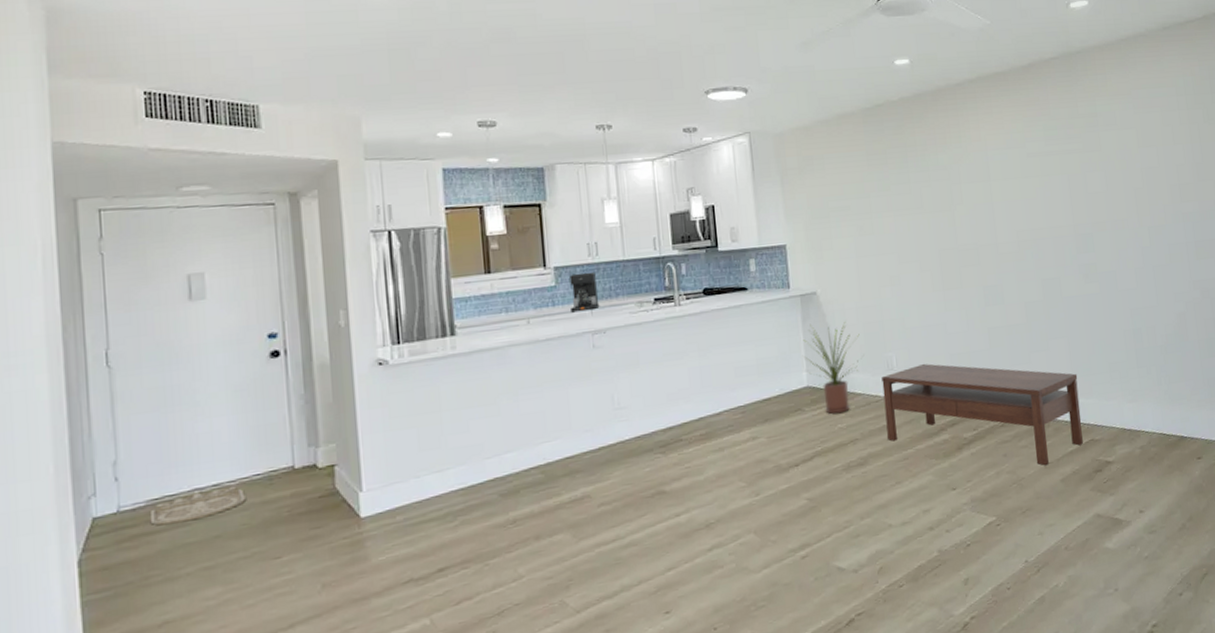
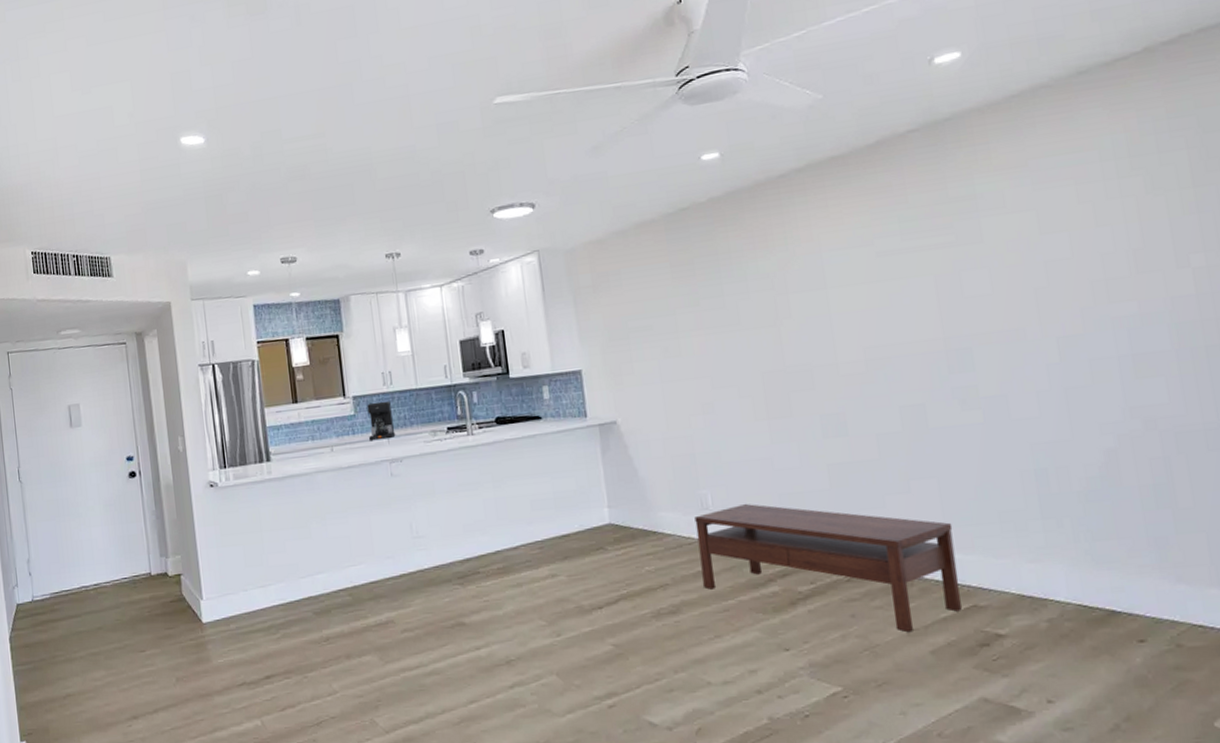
doormat: present [149,487,245,526] -> none [53,587,117,615]
house plant: present [803,322,860,414] -> none [603,454,668,556]

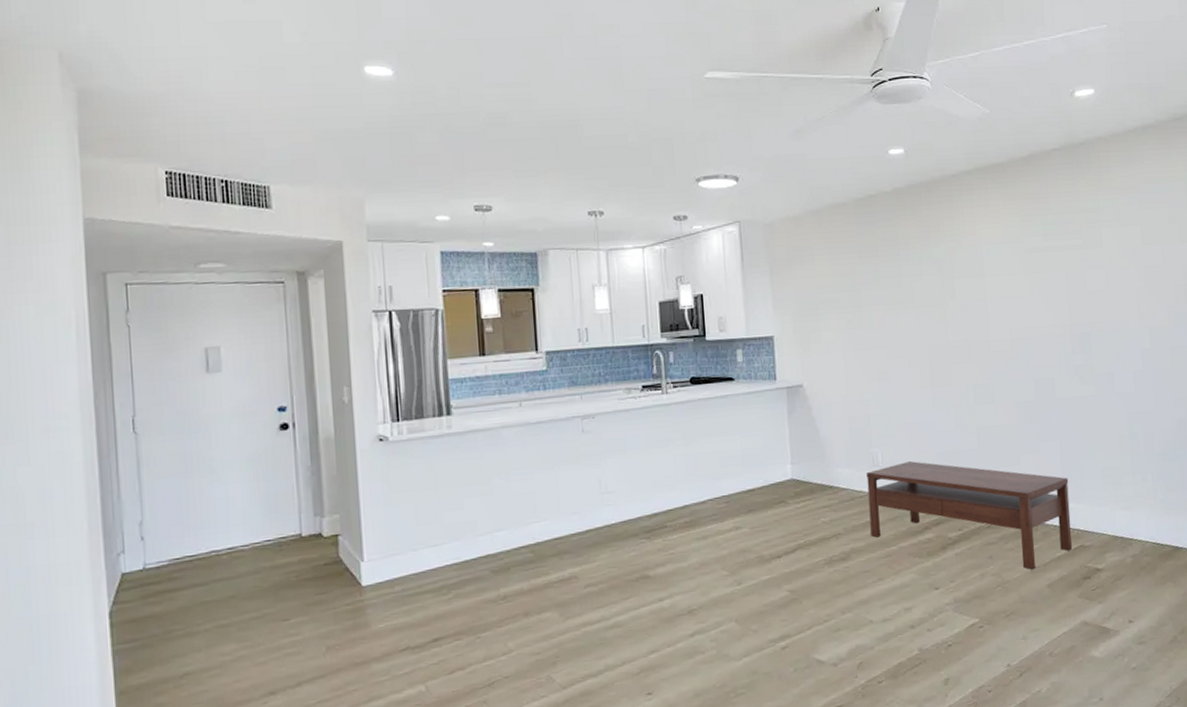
coffee maker: present [367,400,396,441] -> none [560,357,589,397]

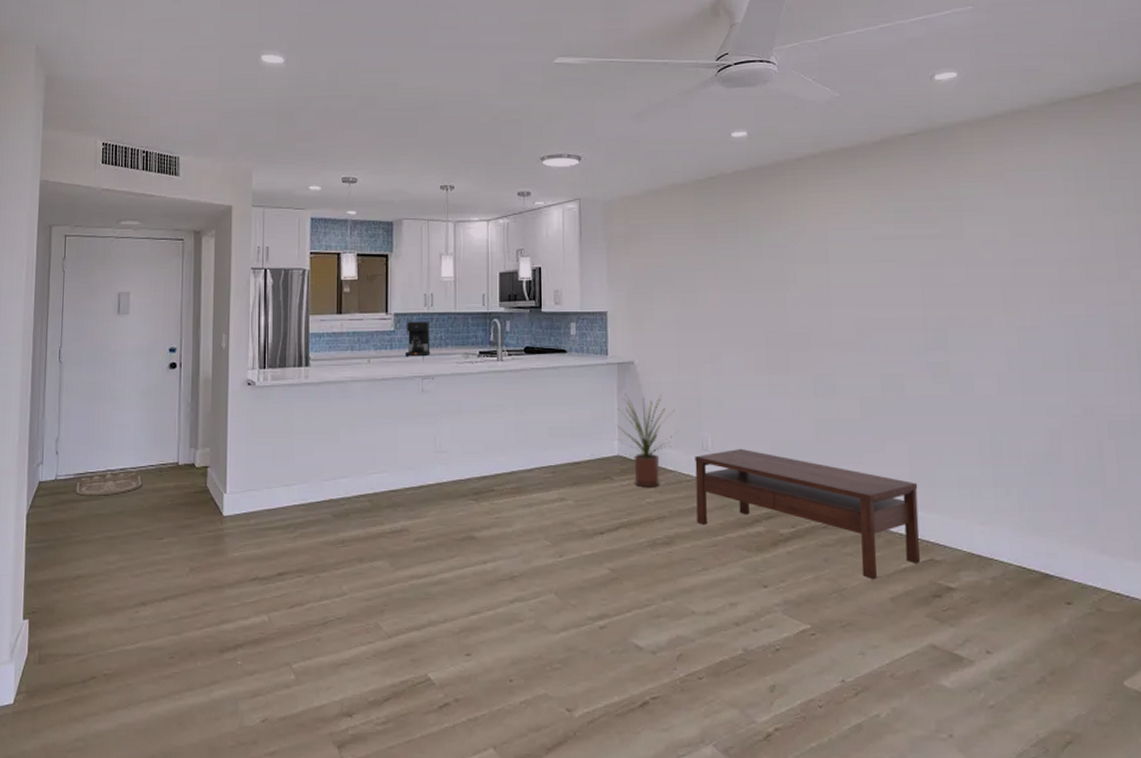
doormat: none [172,551,257,584] -> present [76,473,142,496]
coffee maker: none [560,357,589,397] -> present [406,321,431,357]
house plant: none [788,416,845,508] -> present [616,393,675,488]

